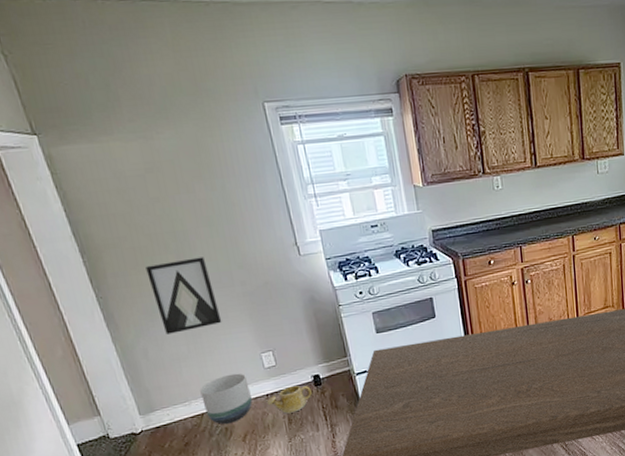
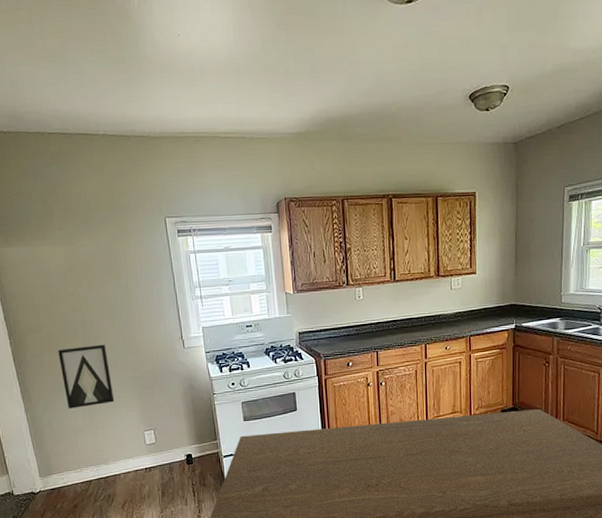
planter: present [200,373,253,424] -> none [91,447,133,491]
watering can: present [266,385,312,414] -> none [145,462,184,487]

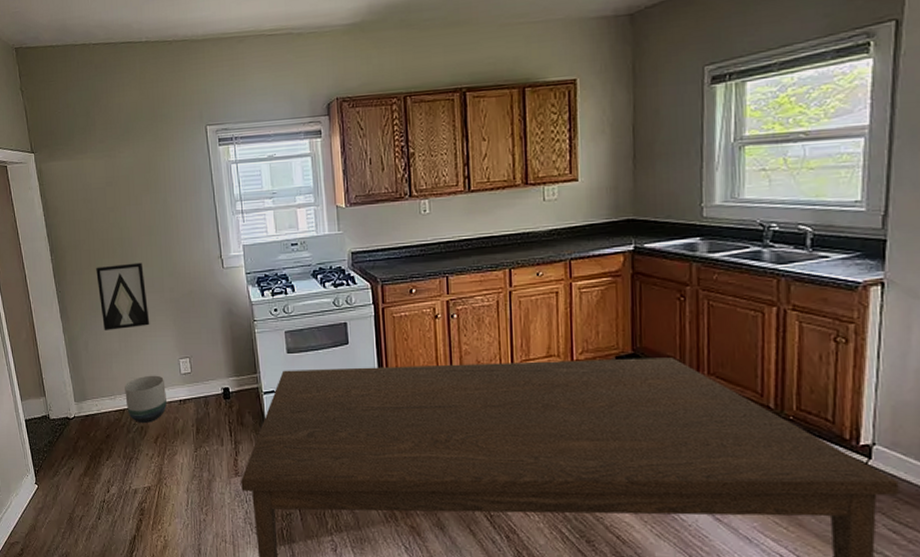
planter: none [91,447,133,491] -> present [125,375,167,423]

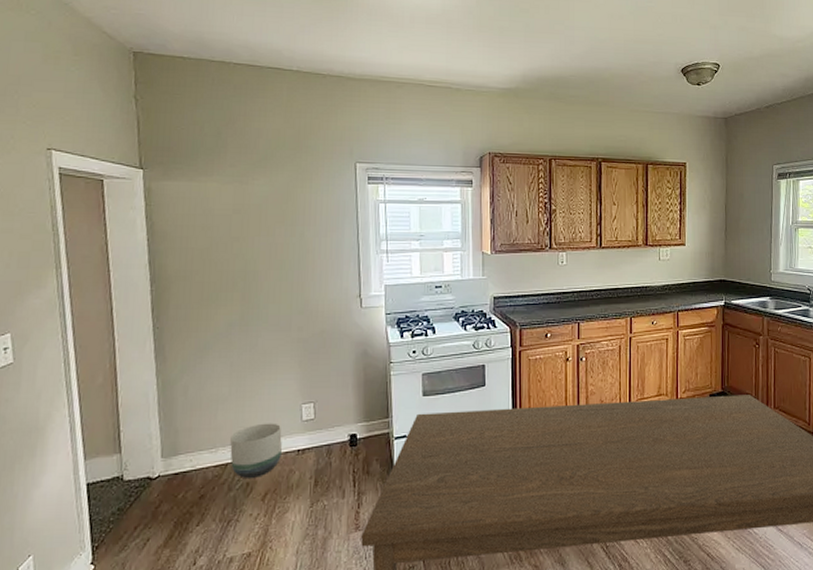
wall art: present [96,262,150,330] -> none [208,298,271,373]

